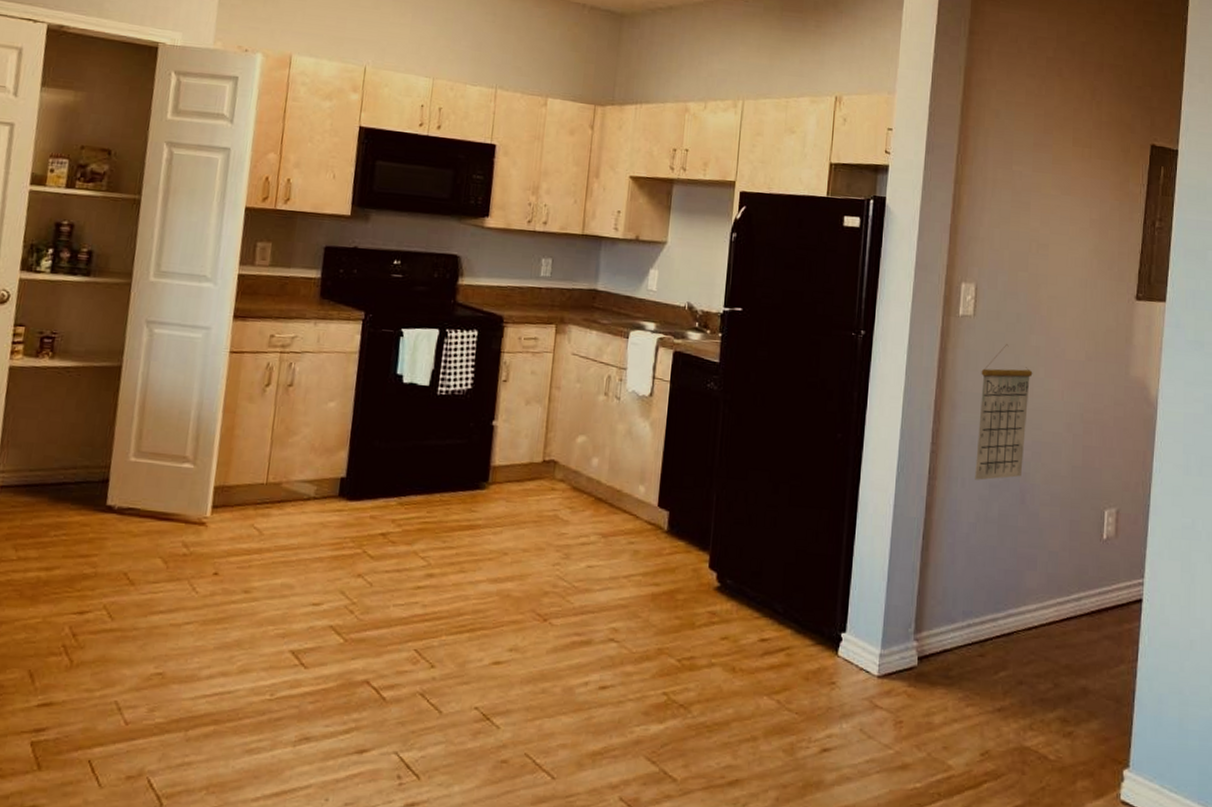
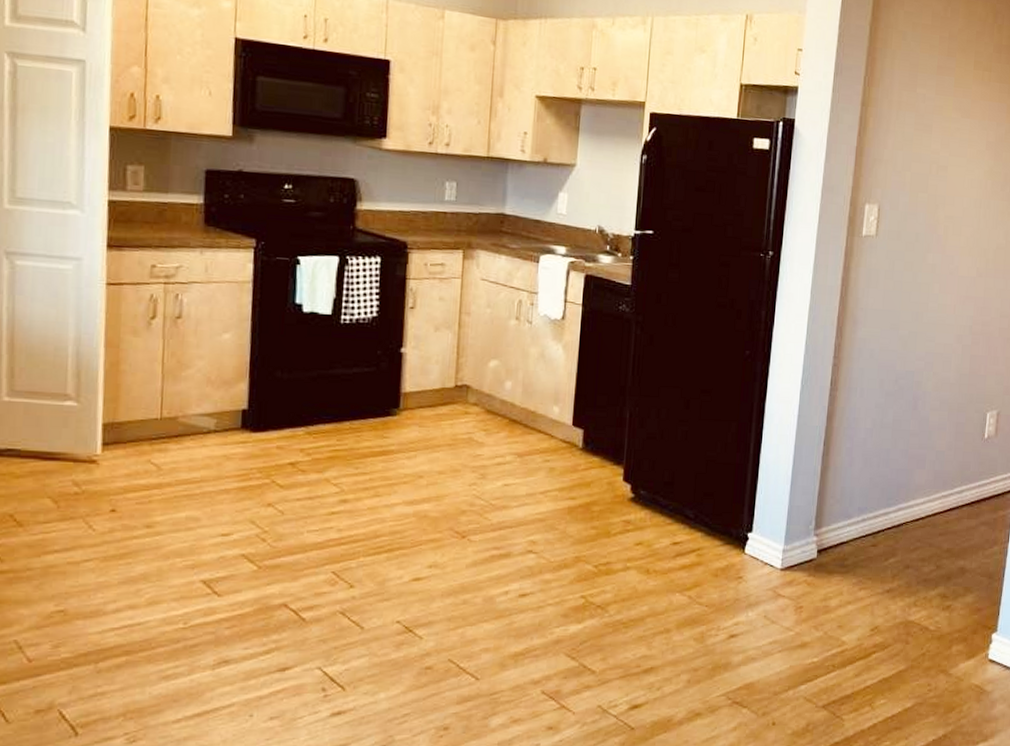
calendar: present [975,344,1033,481] -> none [873,262,929,390]

